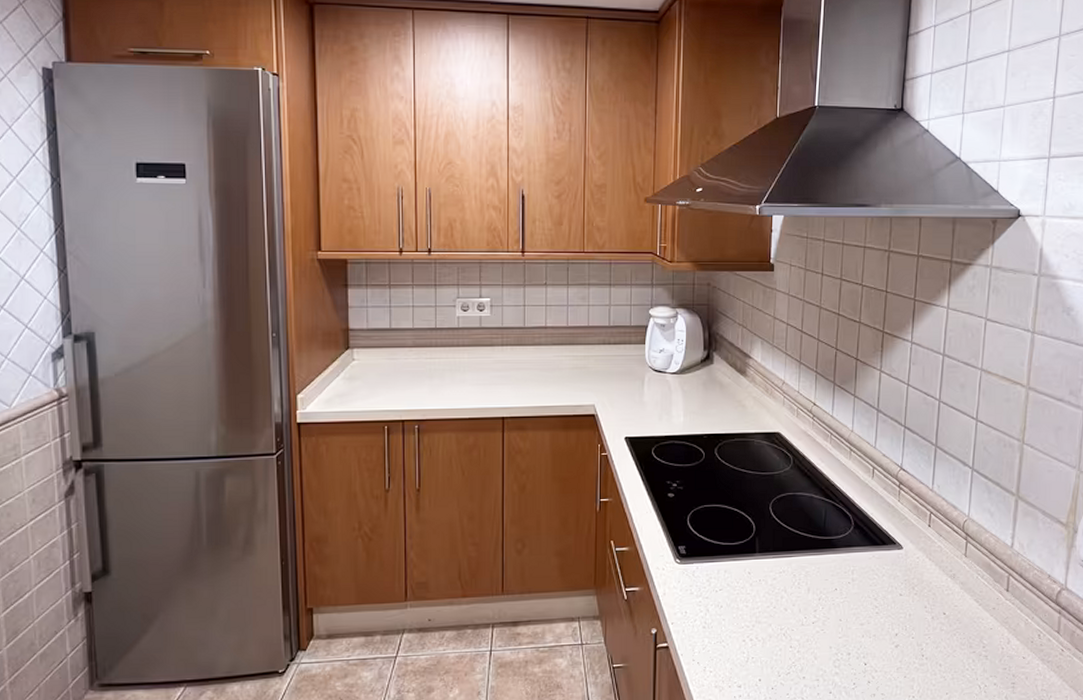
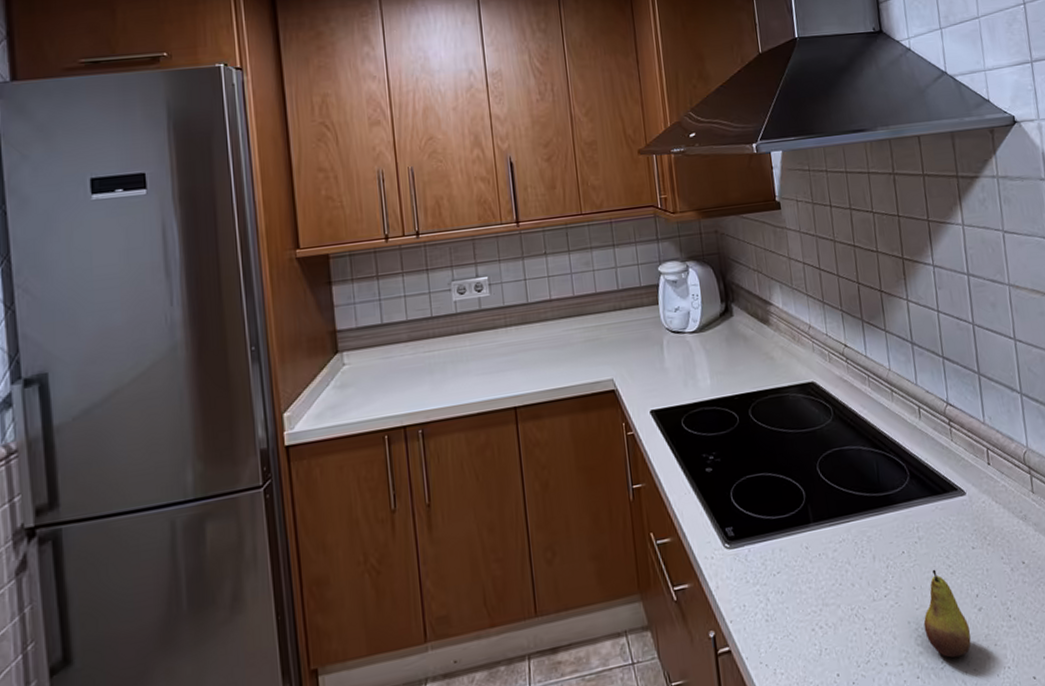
fruit: none [843,607,885,682] -> present [923,569,971,658]

